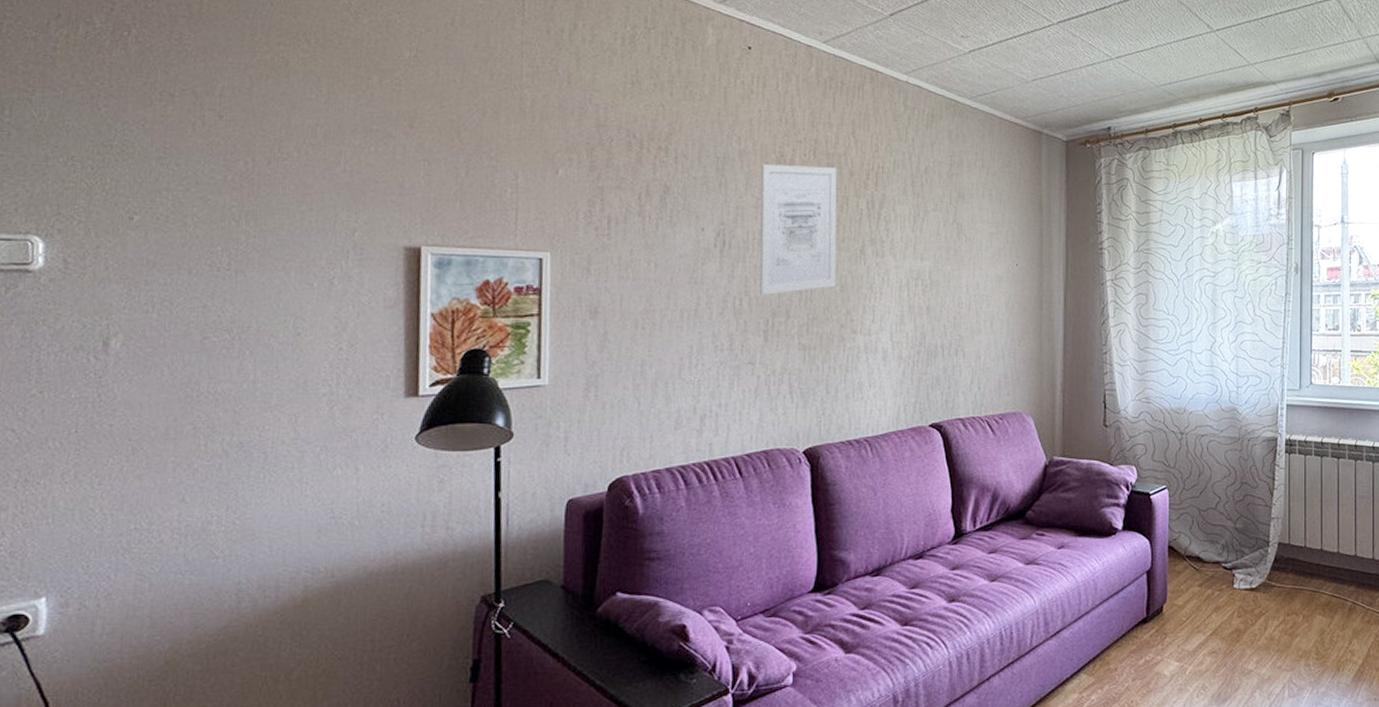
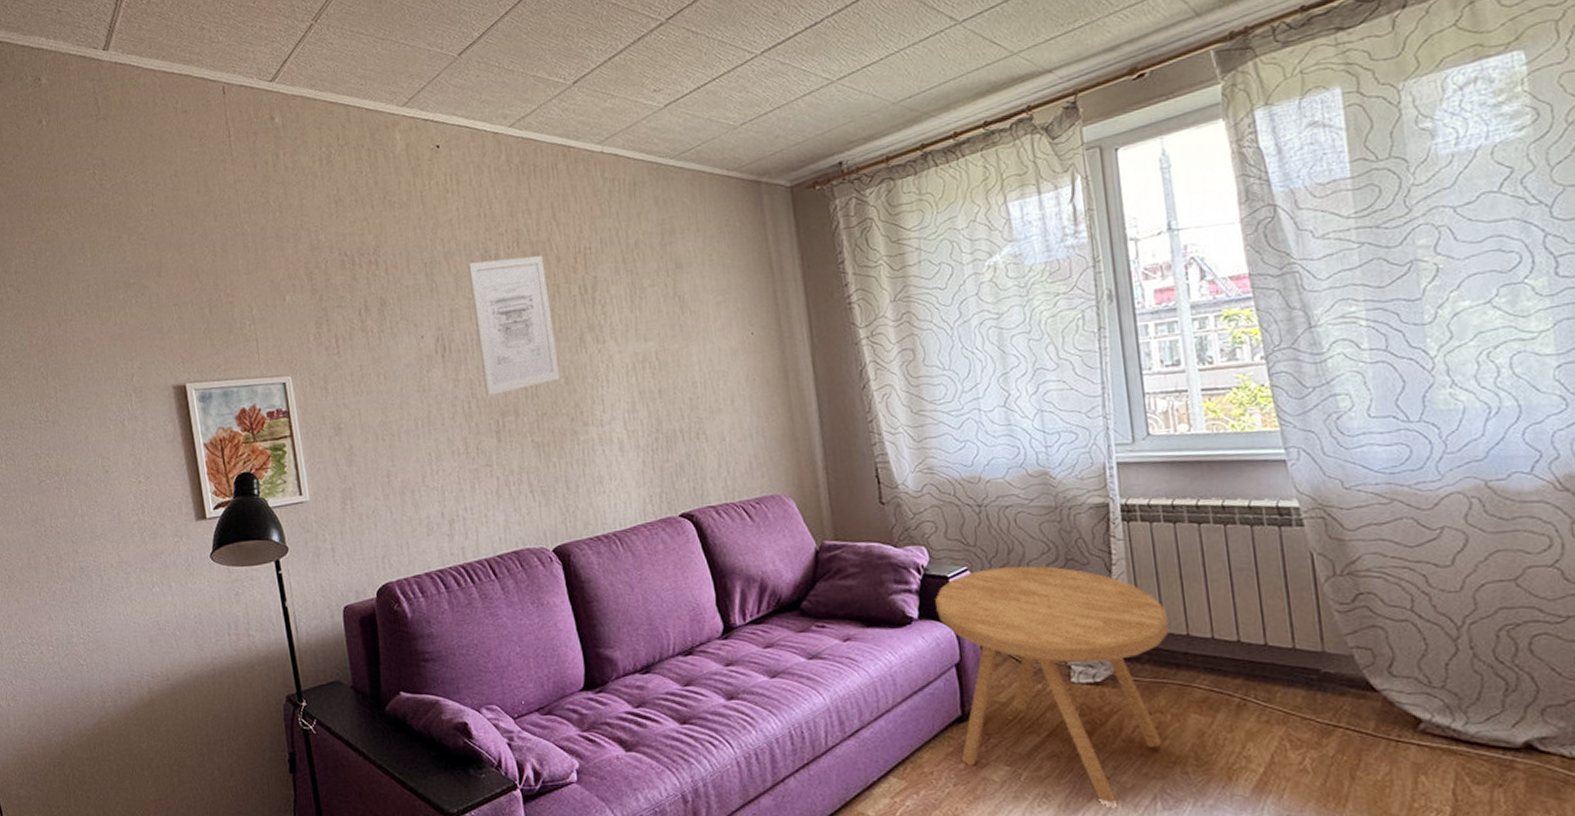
side table: none [1137,487,1309,695] -> present [935,566,1170,805]

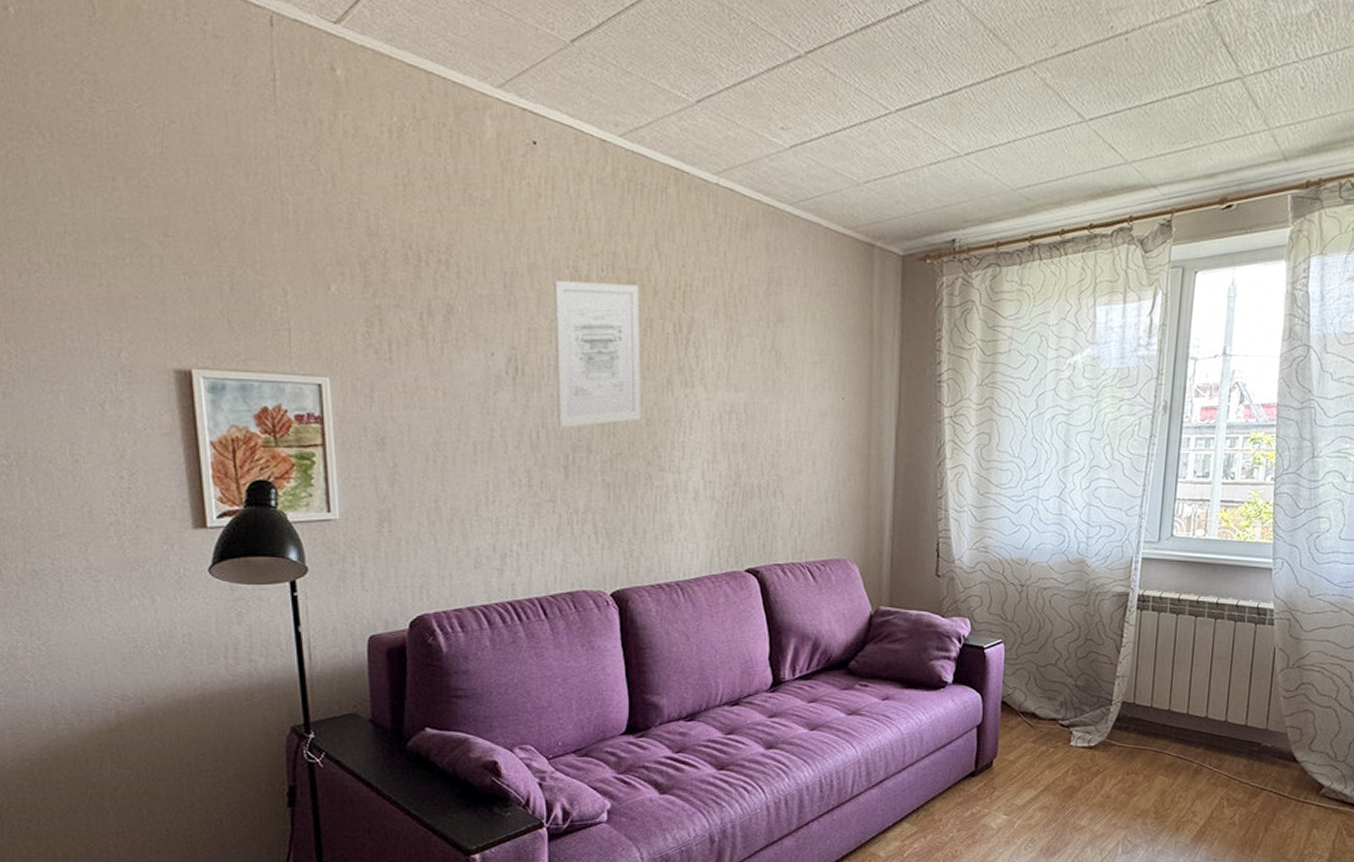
side table: present [935,566,1170,805] -> none [967,643,1157,849]

